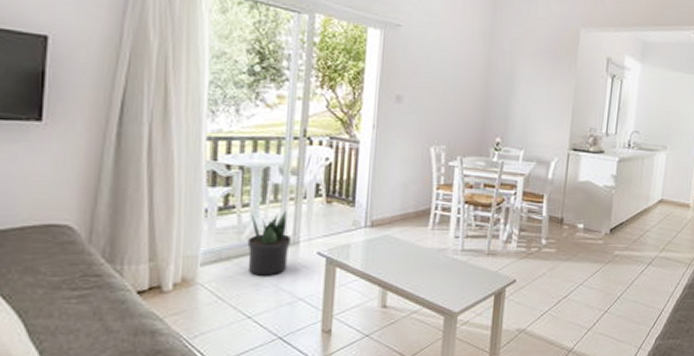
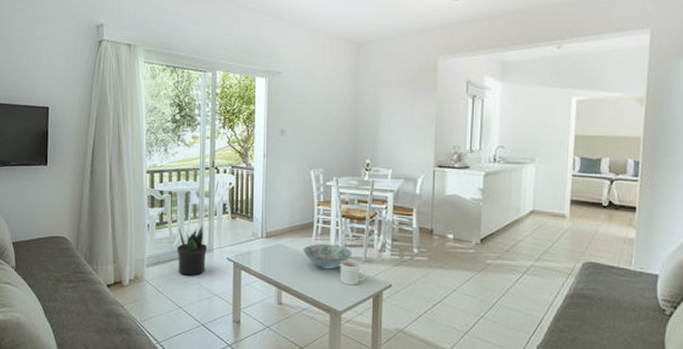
decorative bowl: none [416,234,475,264] -> present [303,244,353,269]
mug: none [458,253,489,282] -> present [339,260,367,285]

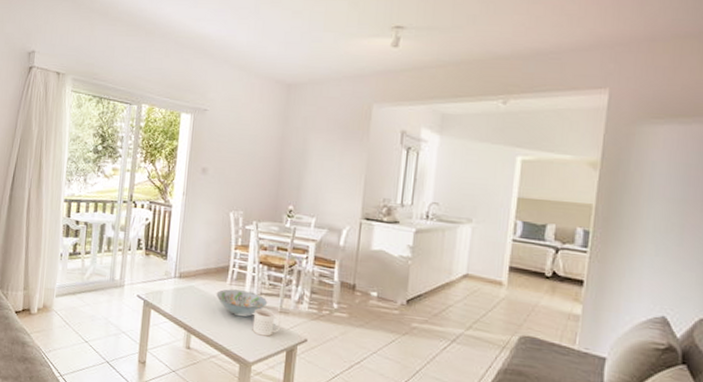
planter: present [177,225,207,276] -> none [87,257,118,311]

